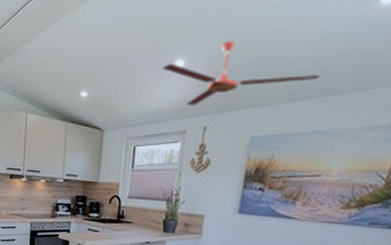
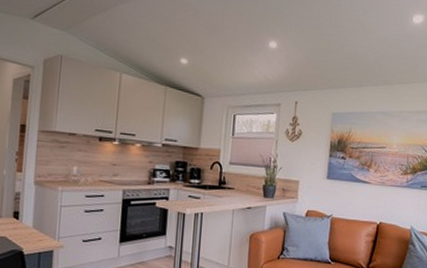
ceiling fan: present [162,41,321,106] -> none [258,32,380,83]

